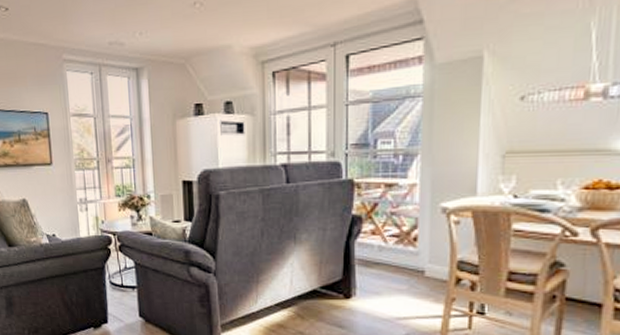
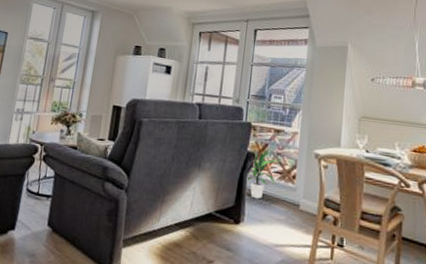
indoor plant: none [354,211,393,269] -> present [246,151,278,199]

